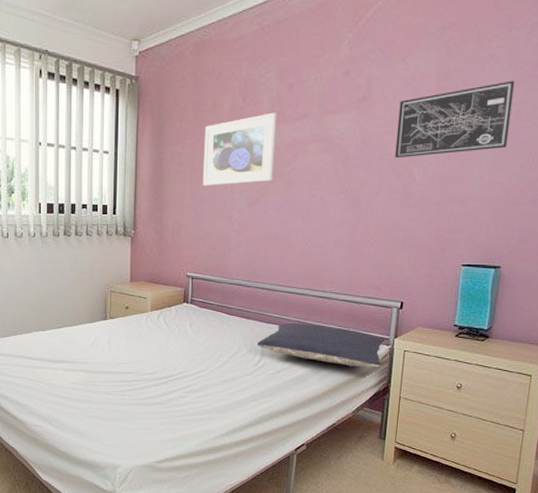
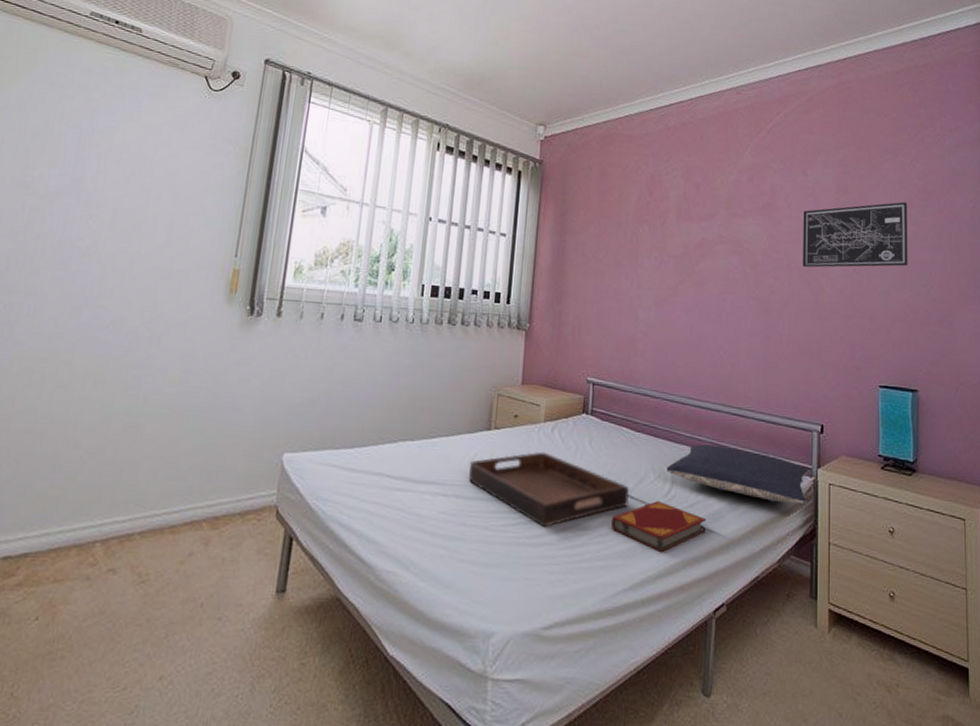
serving tray: none [91,334,226,391] -> present [468,451,630,527]
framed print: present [203,112,278,186] -> none [607,210,685,281]
hardback book: none [209,369,291,407] -> present [610,501,706,552]

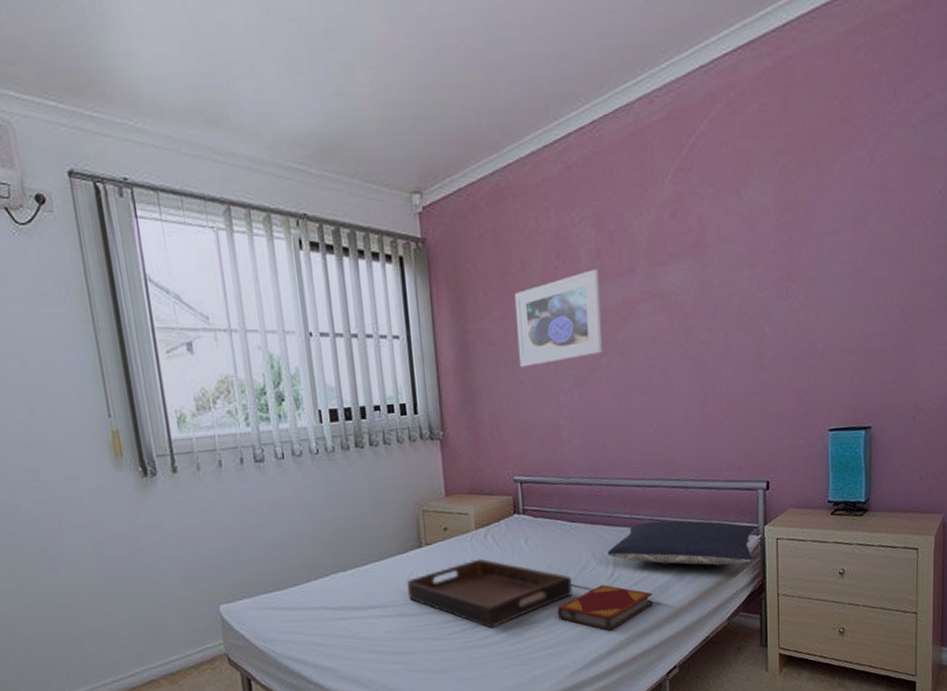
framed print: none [607,210,685,281] -> present [515,269,604,368]
wall art: present [802,202,908,268] -> none [738,208,863,312]

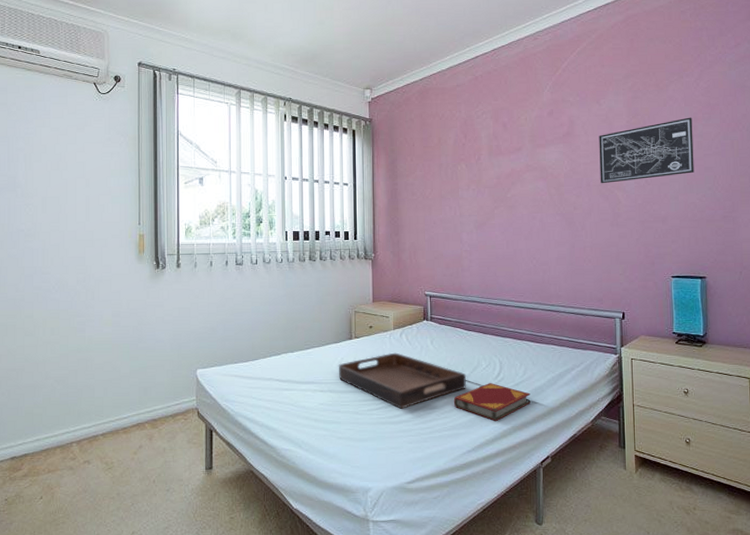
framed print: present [515,269,604,368] -> none [433,147,497,212]
pillow: present [608,520,755,567] -> none [495,336,613,377]
wall art: none [738,208,863,312] -> present [599,117,694,184]

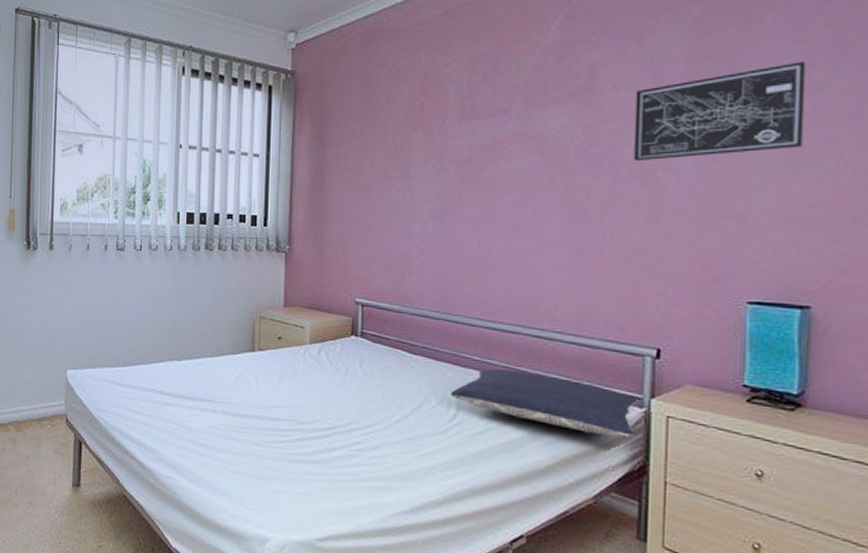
serving tray: present [338,352,467,409] -> none [234,372,408,446]
hardback book: present [453,383,531,421] -> none [386,426,501,478]
pillow: none [495,336,613,377] -> present [451,368,638,437]

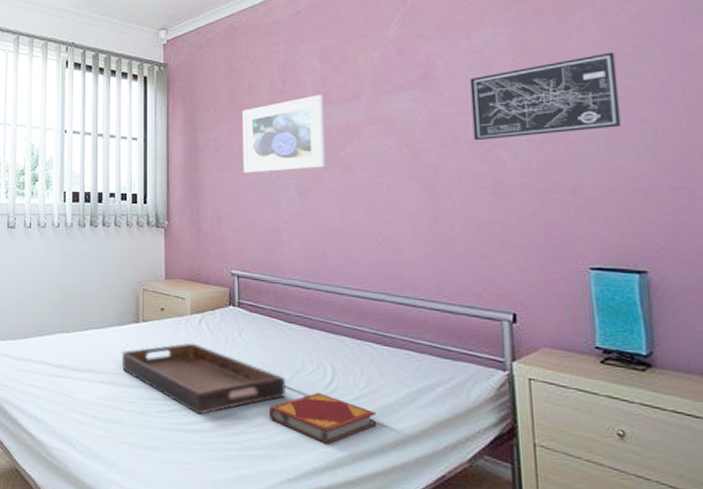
serving tray: none [234,372,408,446] -> present [121,342,287,415]
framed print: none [375,107,469,195] -> present [243,94,326,173]
hardback book: none [386,426,501,478] -> present [268,393,377,444]
pillow: present [451,368,638,437] -> none [326,335,501,400]

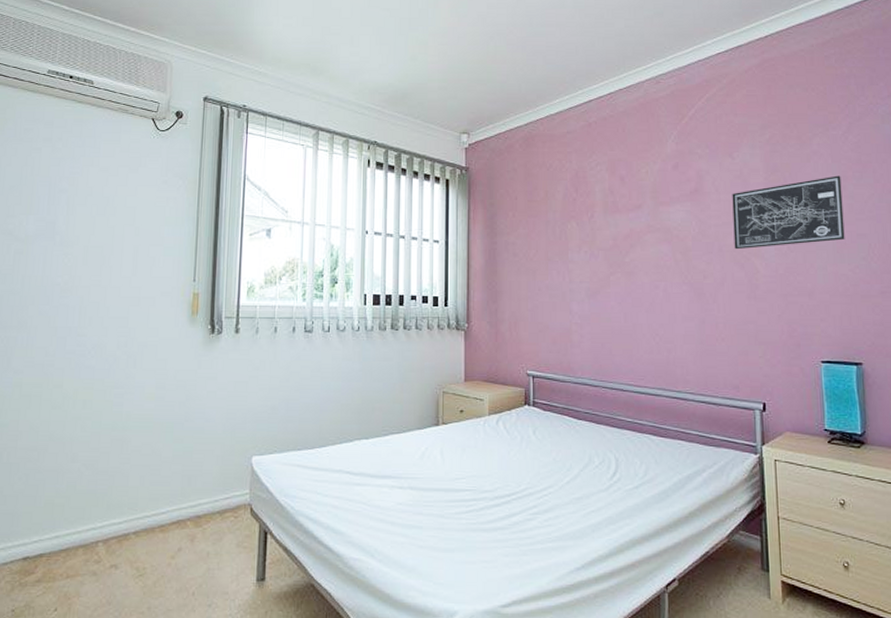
serving tray: present [121,342,287,415] -> none [421,443,576,513]
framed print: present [243,94,326,173] -> none [539,203,613,277]
hardback book: present [268,393,377,444] -> none [559,484,653,532]

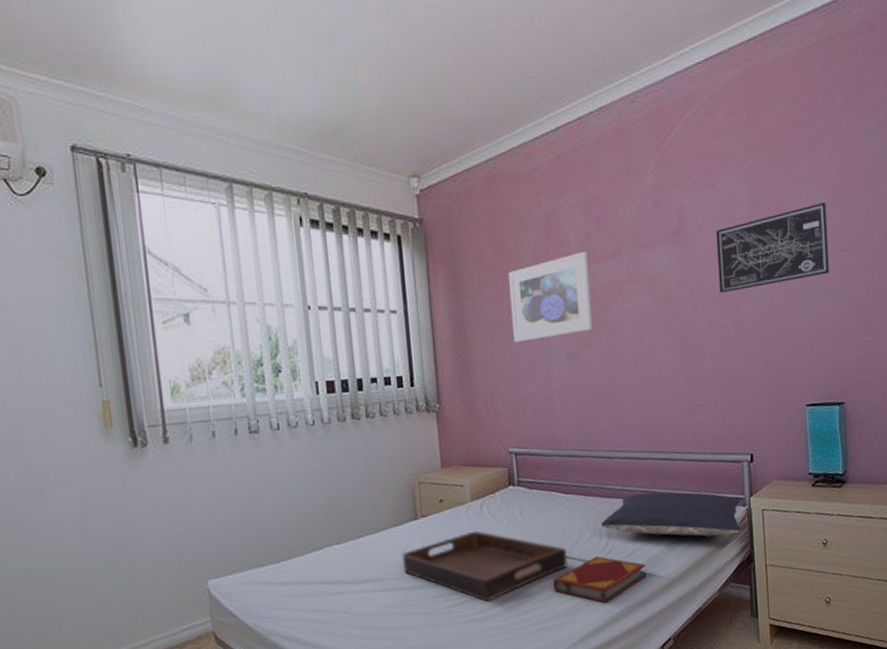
serving tray: none [421,443,576,513] -> present [401,530,569,602]
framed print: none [539,203,613,277] -> present [509,251,594,343]
hardback book: none [559,484,653,532] -> present [552,556,647,603]
pillow: none [610,428,753,481] -> present [601,492,742,538]

